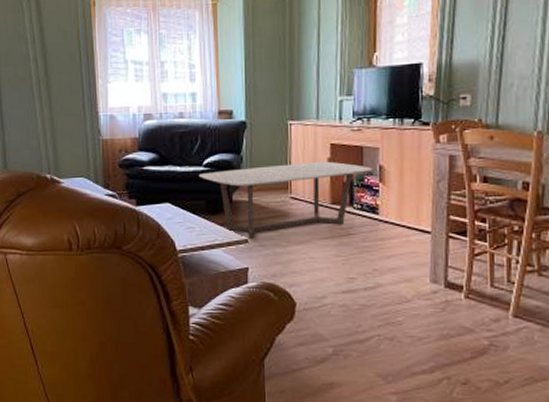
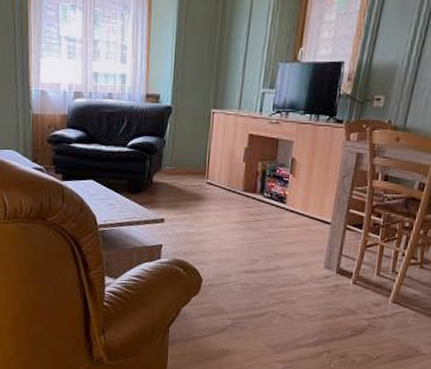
coffee table: present [198,161,373,239] -> none [122,150,285,219]

